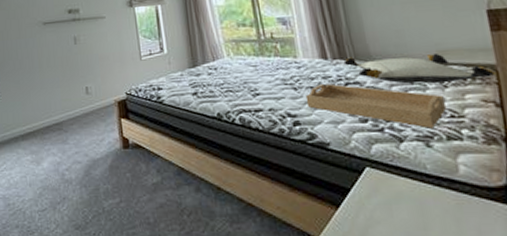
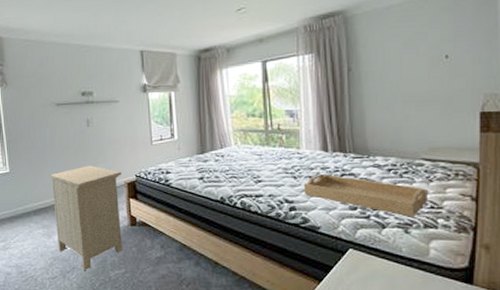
nightstand: none [37,84,116,200] -> present [49,165,122,270]
pillow: present [345,52,497,84] -> none [344,150,478,178]

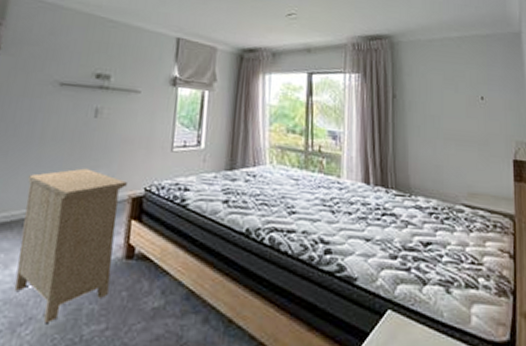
serving tray: present [303,174,427,217] -> none [341,211,468,273]

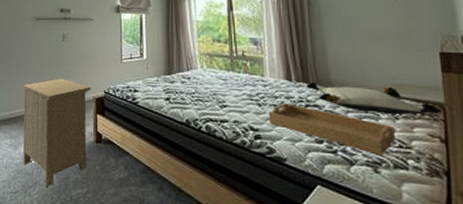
serving tray: none [341,211,468,273] -> present [268,103,395,156]
pillow: none [386,186,514,227] -> present [307,81,444,115]

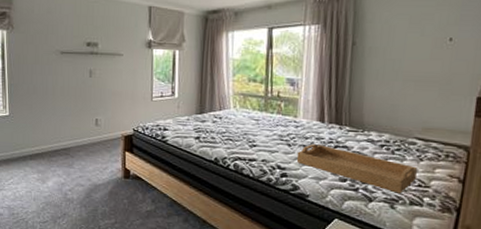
nightstand: present [22,78,91,187] -> none [48,115,119,217]
pillow: present [307,81,444,115] -> none [339,123,468,157]

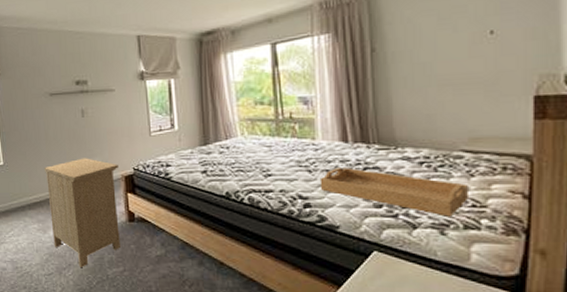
nightstand: none [48,115,119,217] -> present [43,158,120,267]

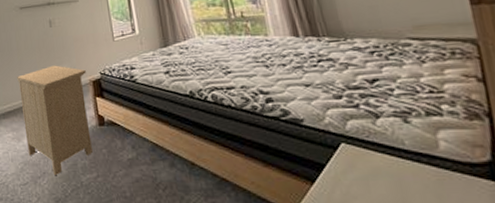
serving tray: present [319,168,468,217] -> none [277,61,424,104]

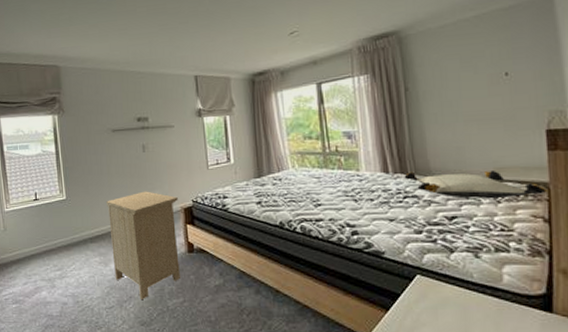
pillow: none [317,28,478,60] -> present [405,169,549,199]

